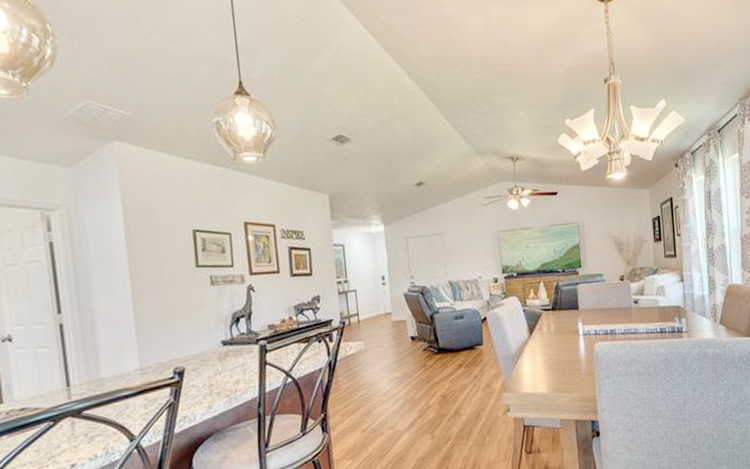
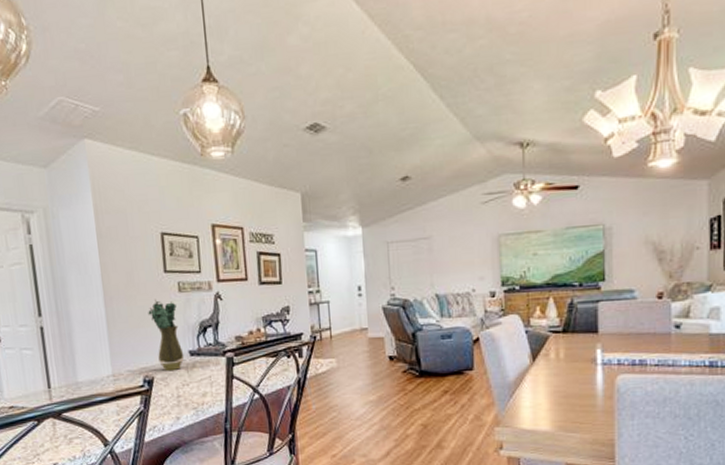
vase: none [179,292,217,361] -> present [148,299,185,370]

